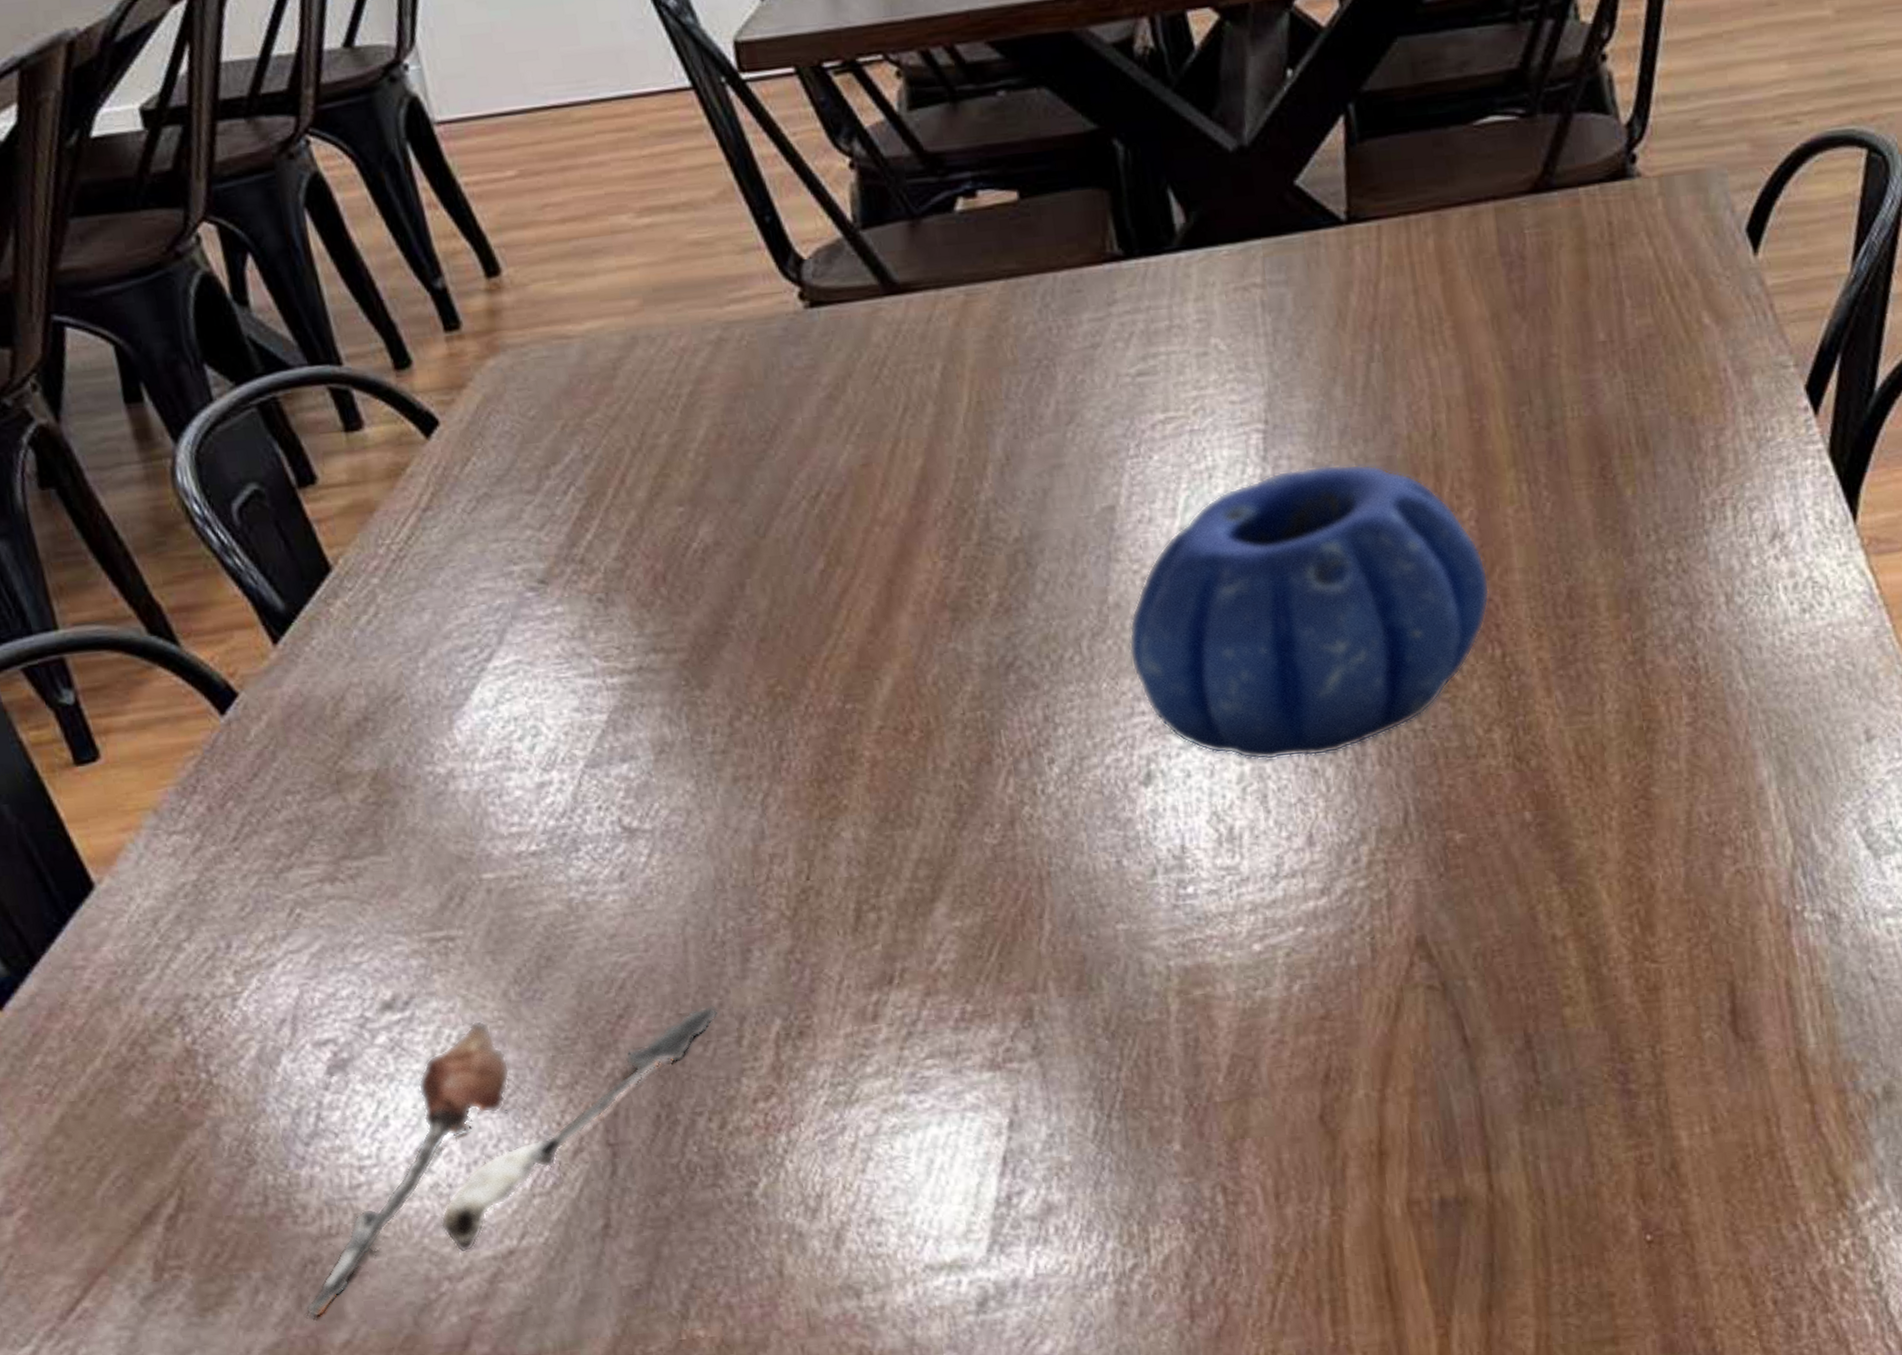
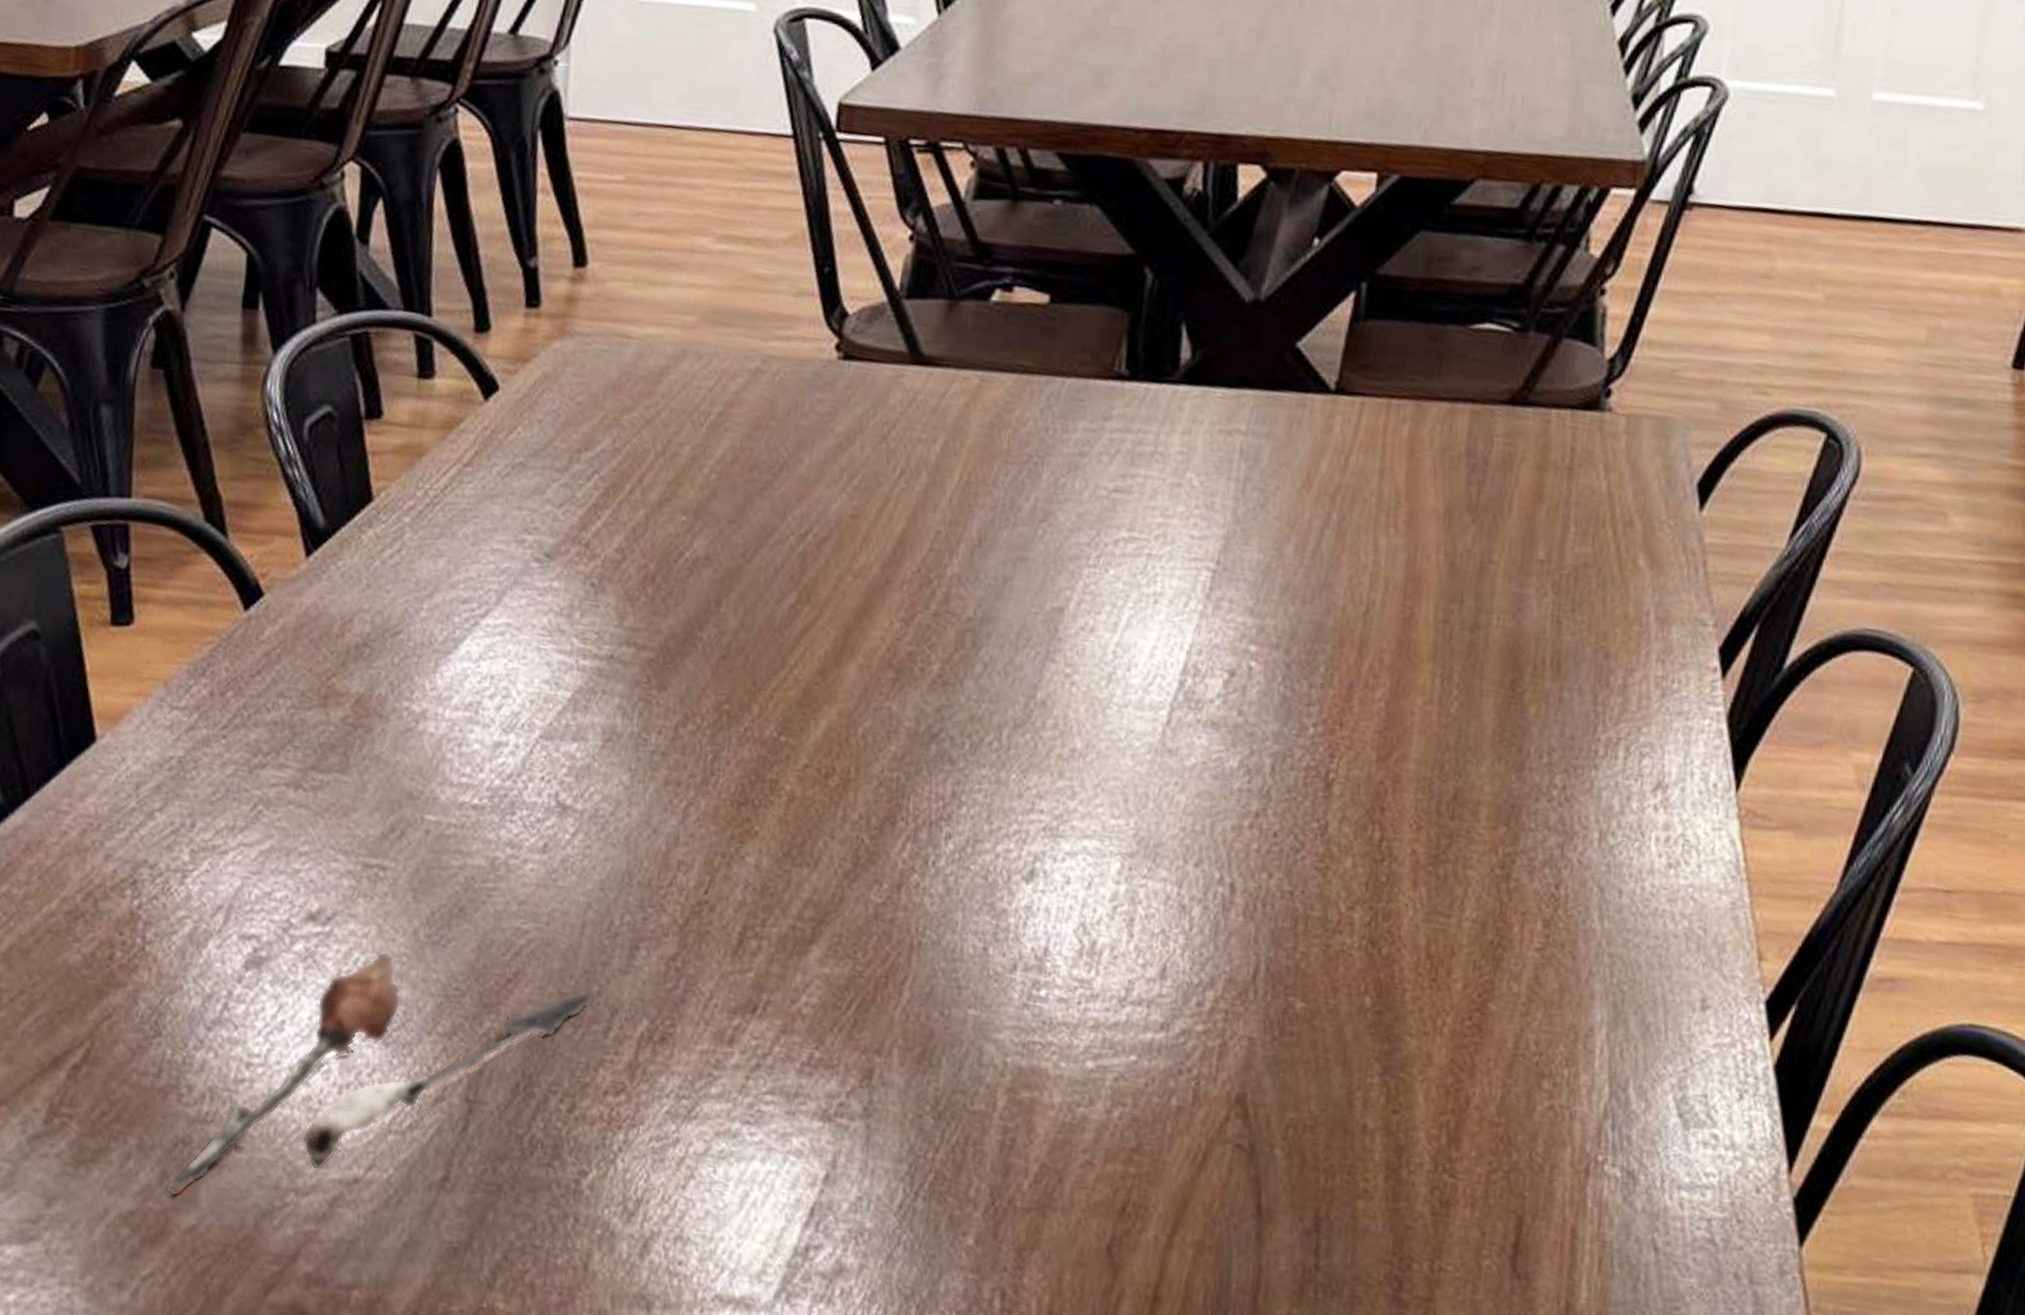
decorative bowl: present [1128,464,1490,760] -> none [1042,612,1386,894]

